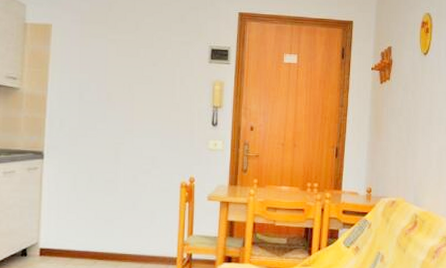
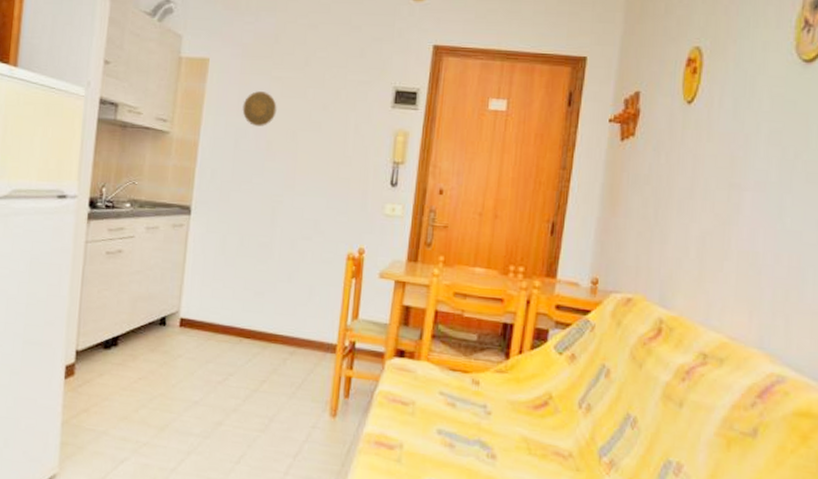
decorative plate: none [84,52,114,81] -> present [242,91,277,126]

